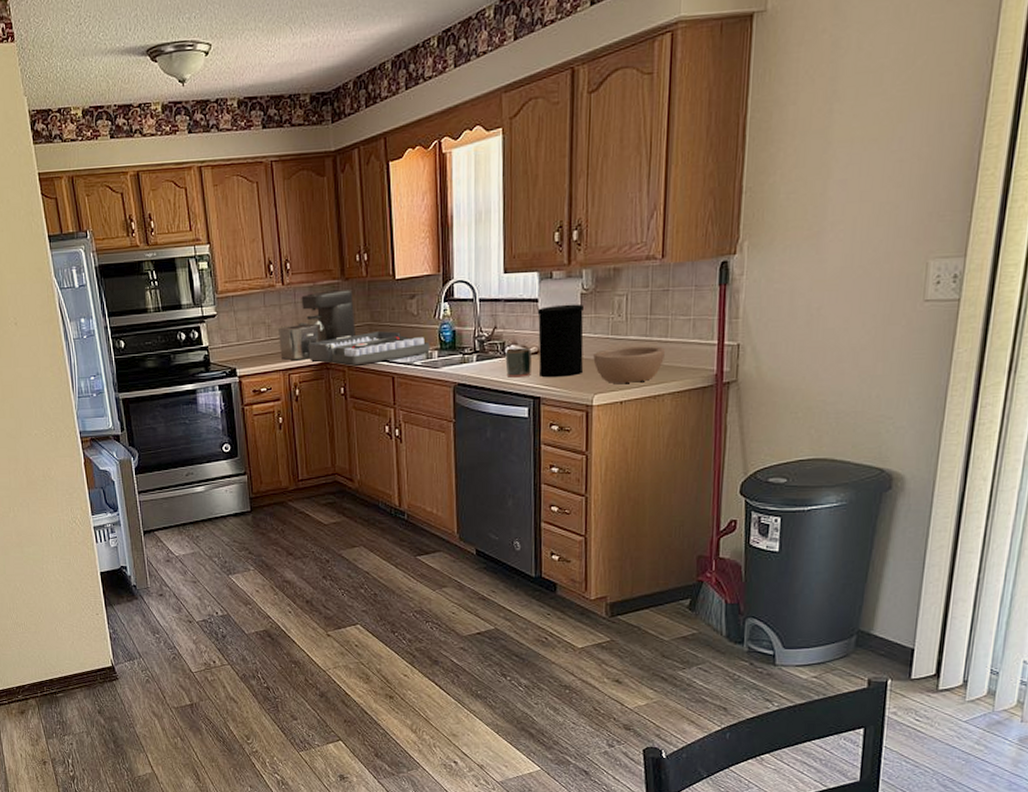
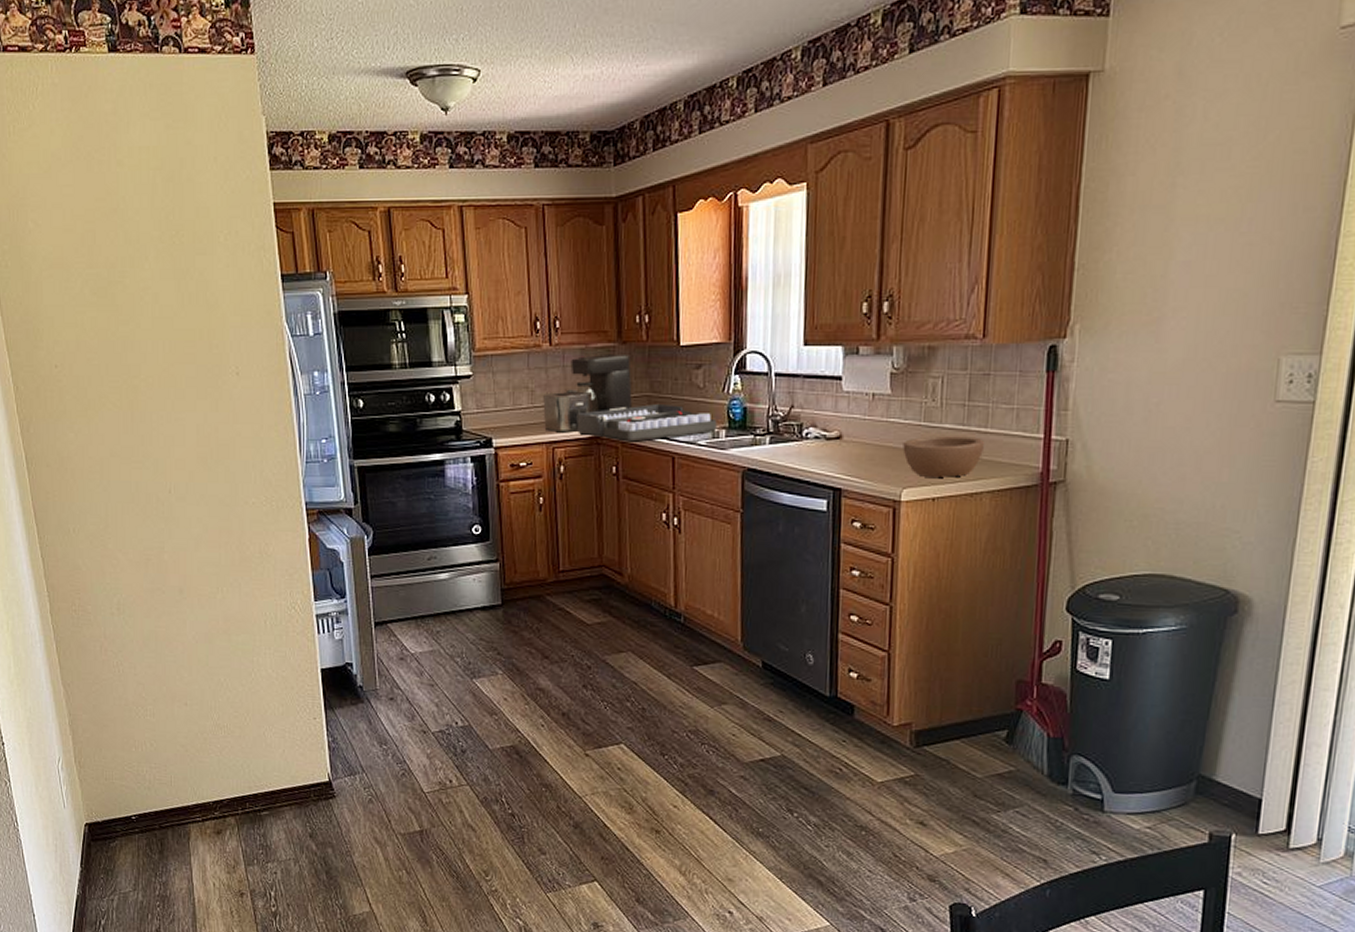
mug: present [505,347,532,378] -> none [802,431,833,465]
canister: present [537,304,584,378] -> none [840,384,893,467]

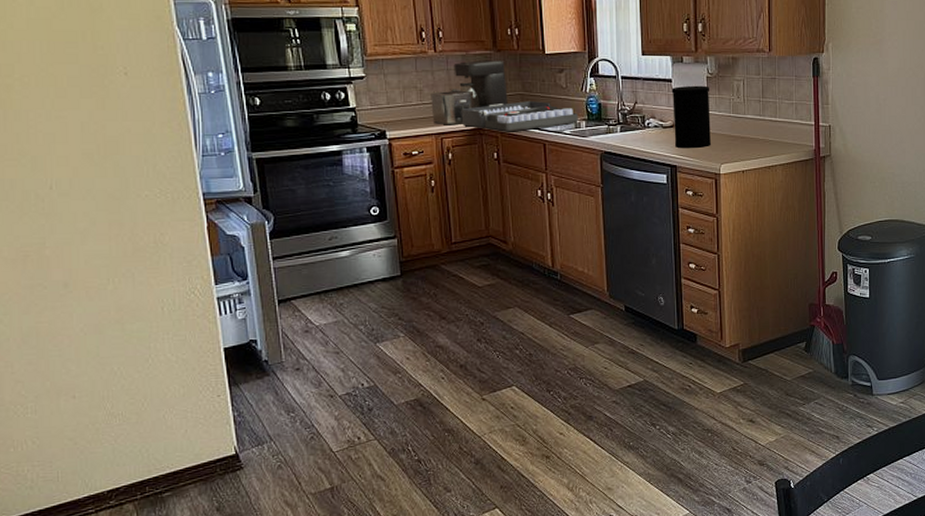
canister: none [840,384,893,467] -> present [671,85,711,149]
bowl: present [903,436,984,477] -> none [719,124,775,155]

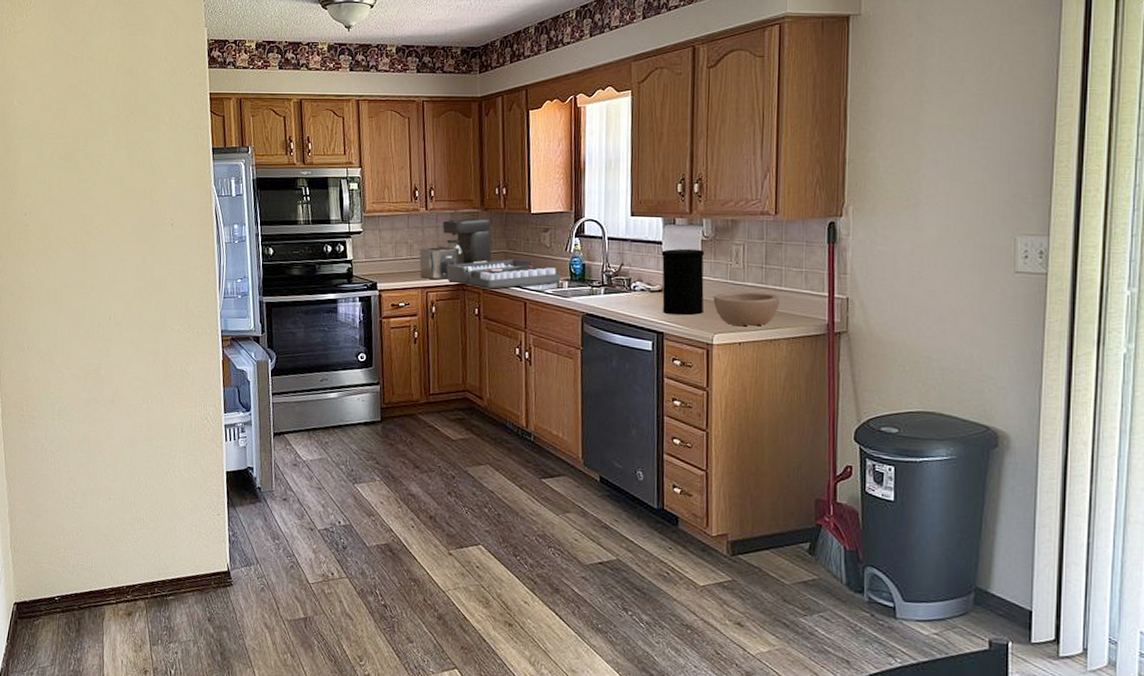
bowl: none [719,124,775,155] -> present [713,292,779,326]

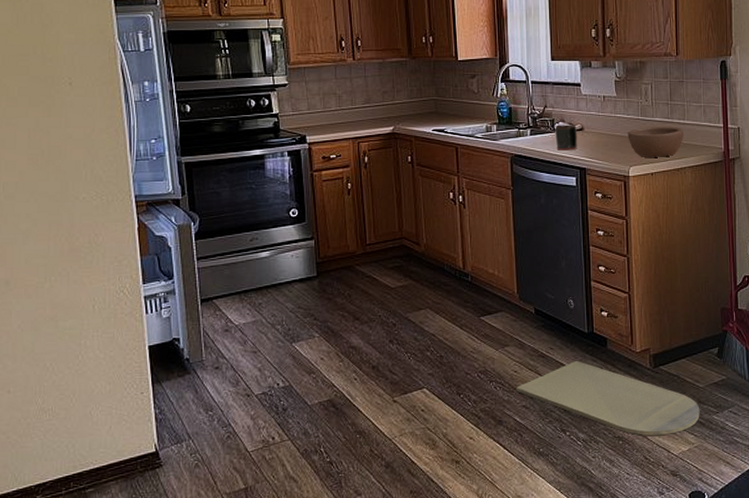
toaster: present [419,246,461,280] -> none [349,96,391,130]
coffee maker: present [439,218,492,265] -> none [368,67,422,114]
tool set: present [446,259,561,289] -> none [377,106,490,136]
door mat: none [576,536,784,632] -> present [516,360,700,436]
mug: none [631,284,656,312] -> present [555,125,577,150]
canister: present [661,248,704,316] -> none [580,89,619,152]

